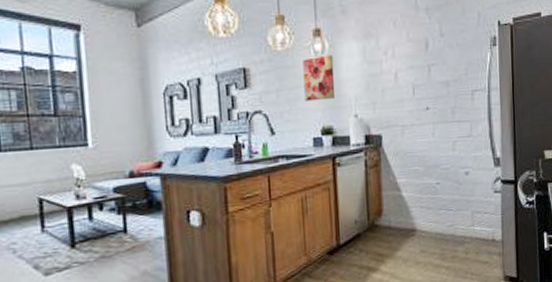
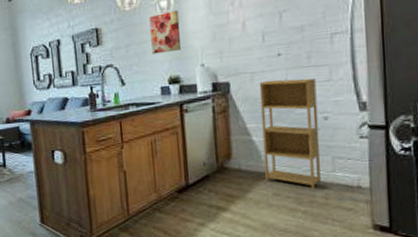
shelving unit: none [409,133,462,244] -> present [259,78,321,189]

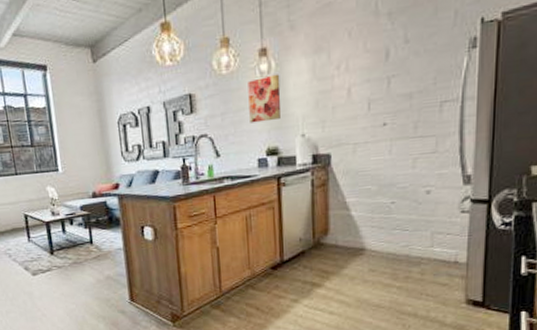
shelving unit: present [259,78,321,189] -> none [361,150,421,265]

